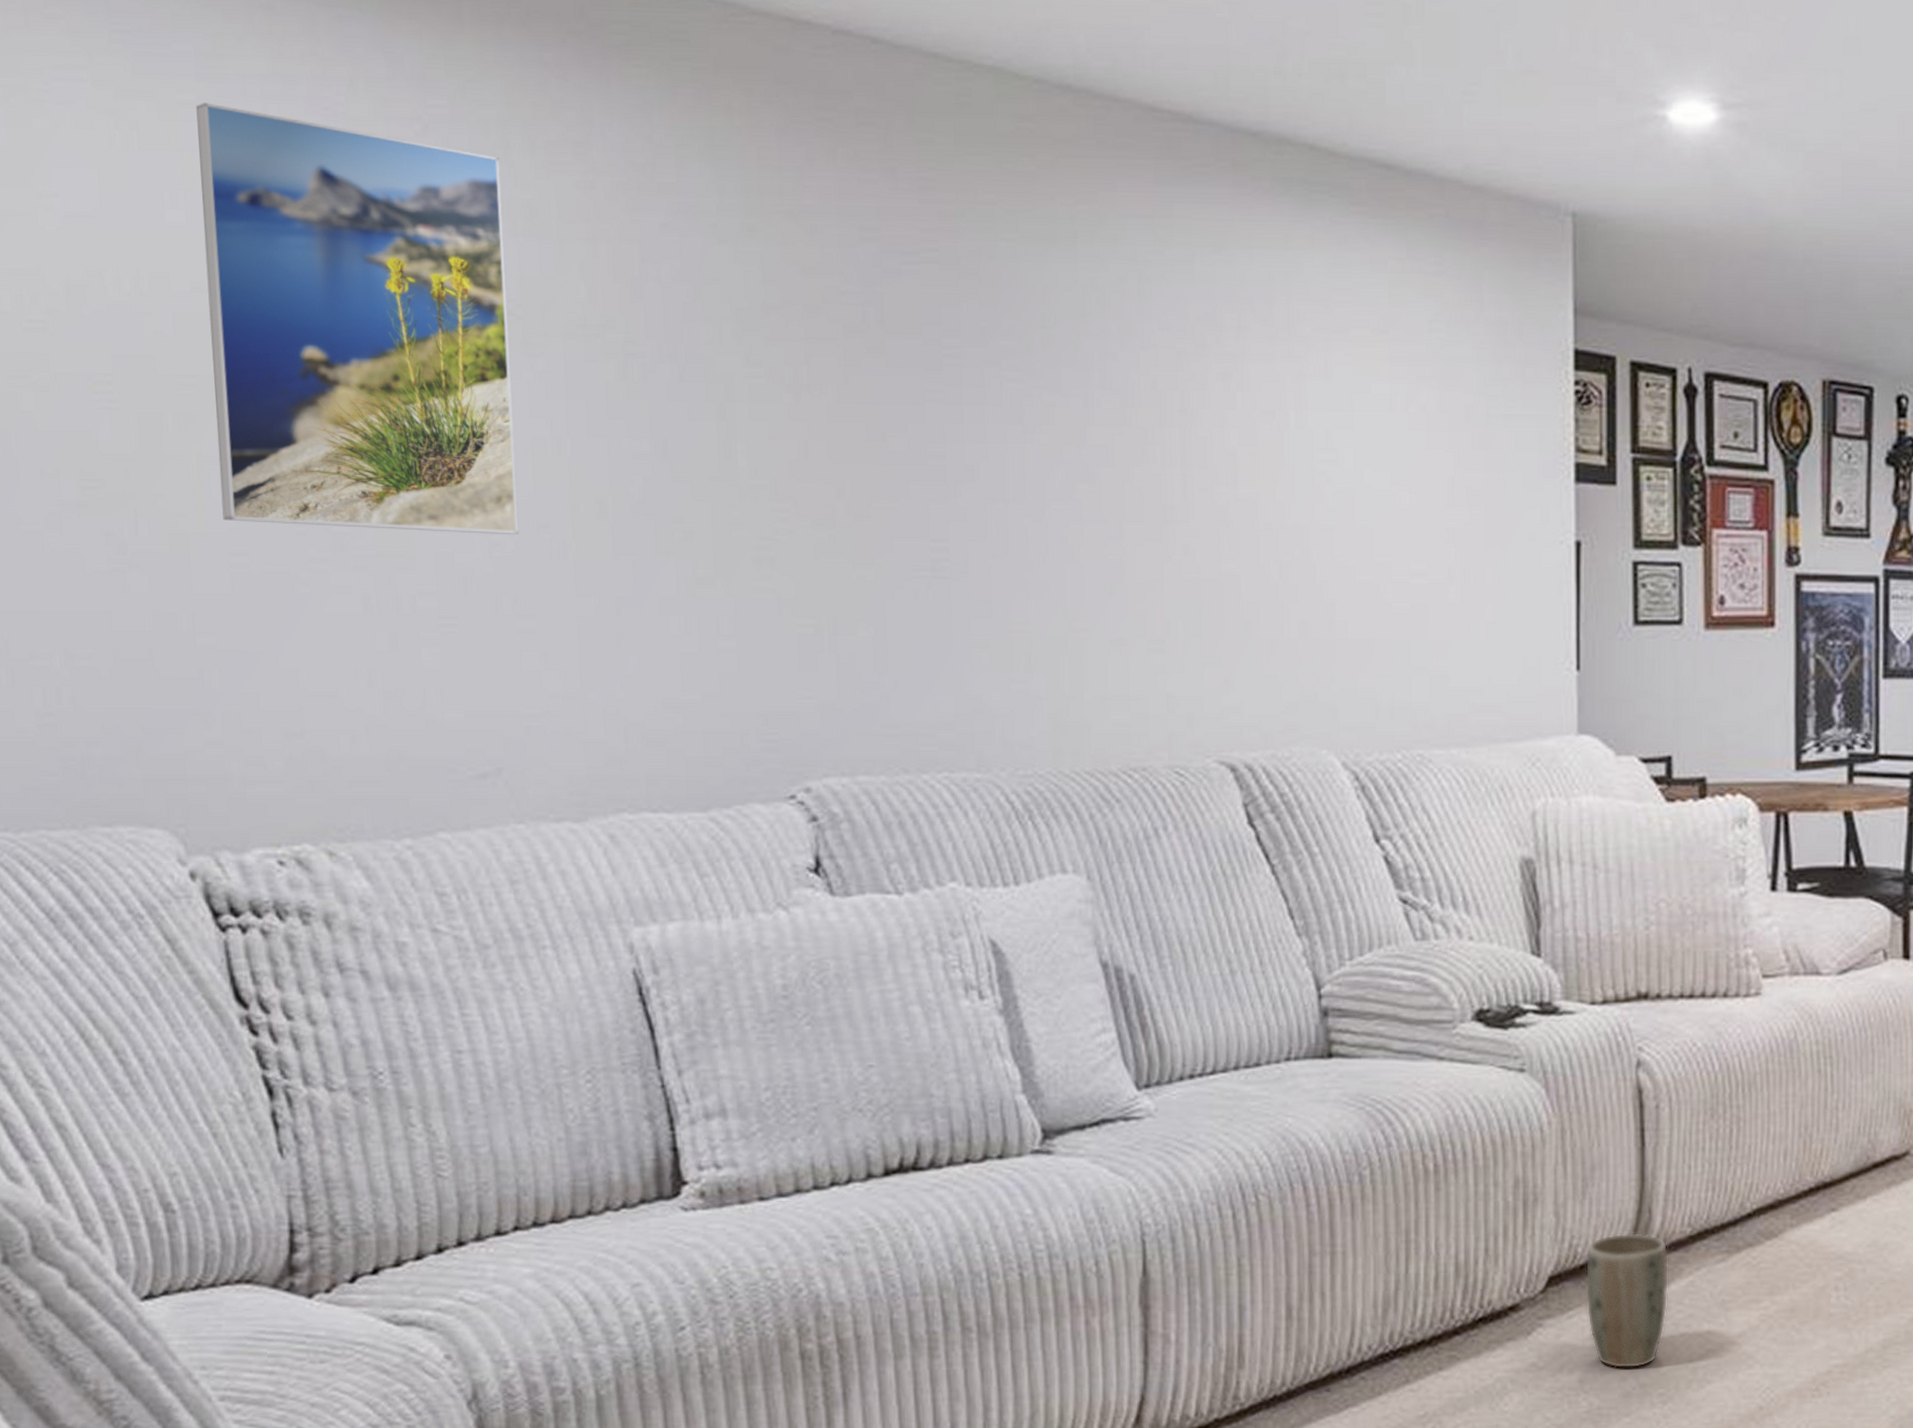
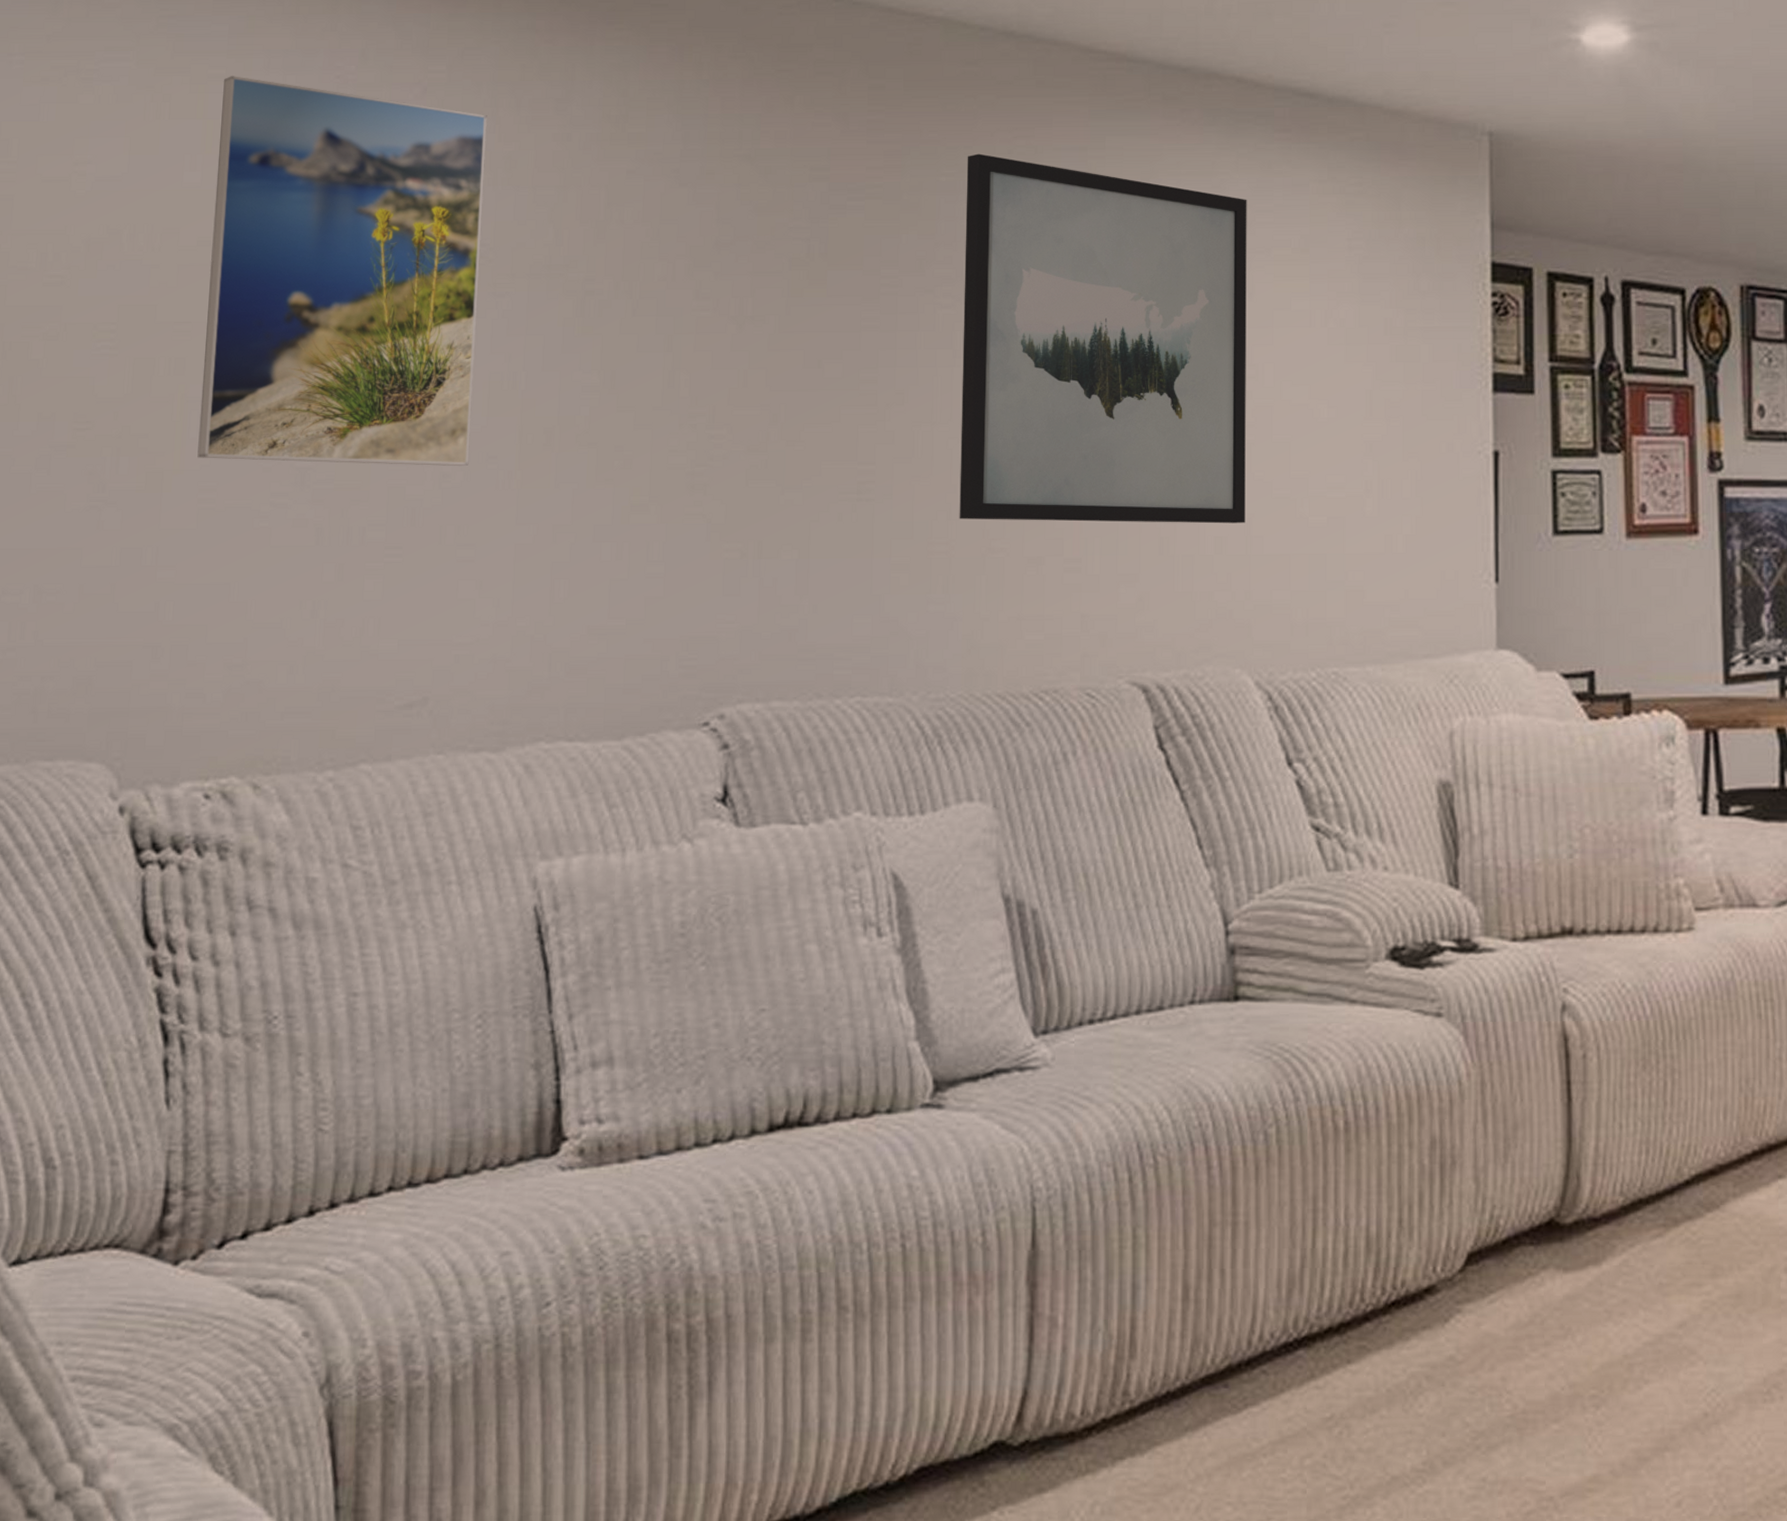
wall art: none [1027,218,1329,608] -> present [959,153,1247,524]
plant pot: present [1585,1232,1669,1369] -> none [1508,1202,1600,1364]

